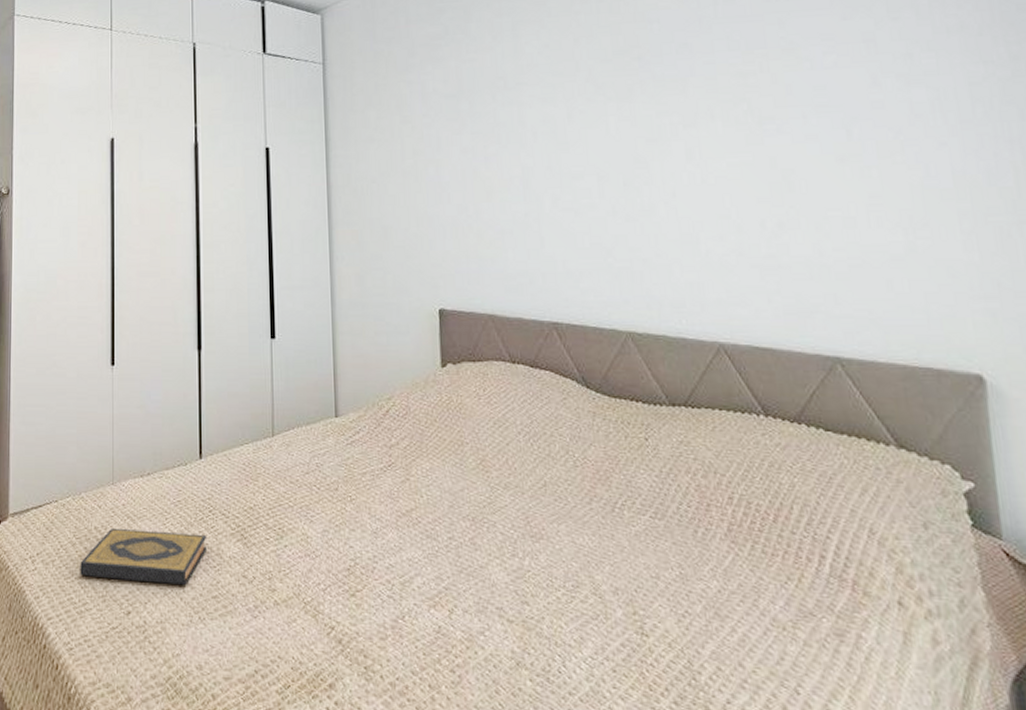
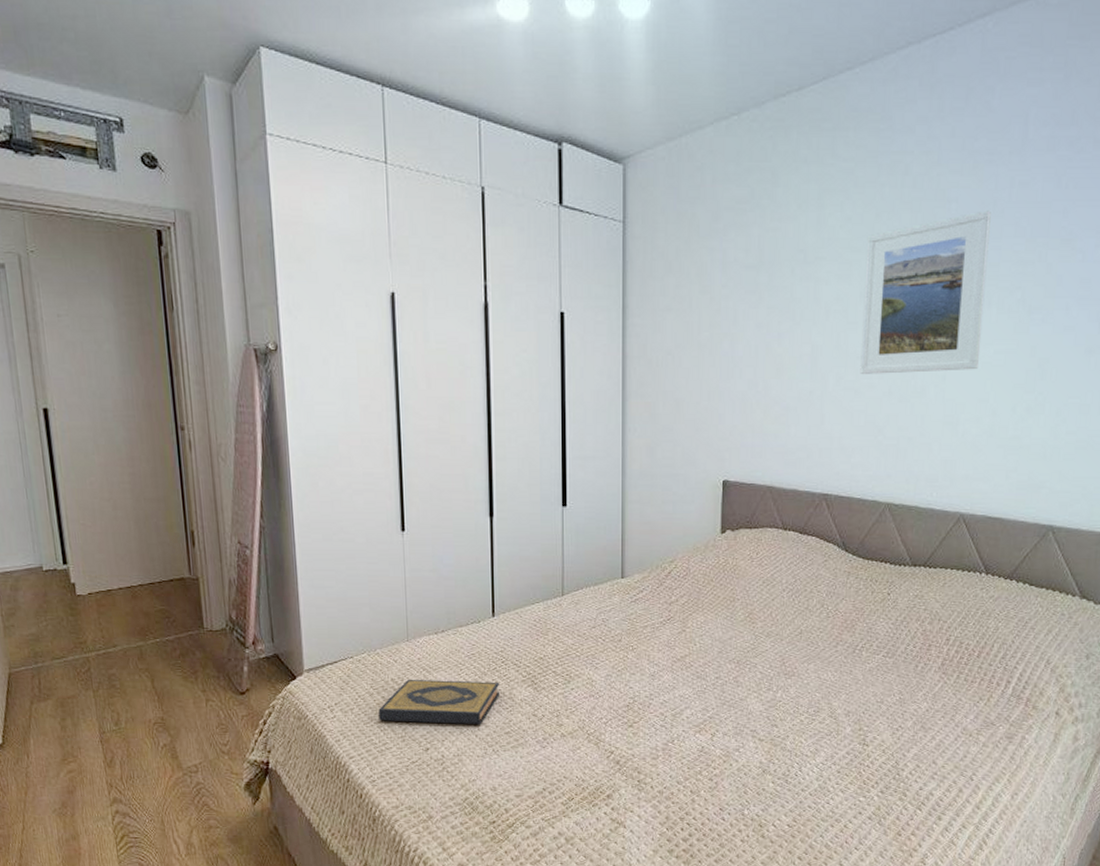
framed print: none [569,28,711,194] -> present [860,210,991,374]

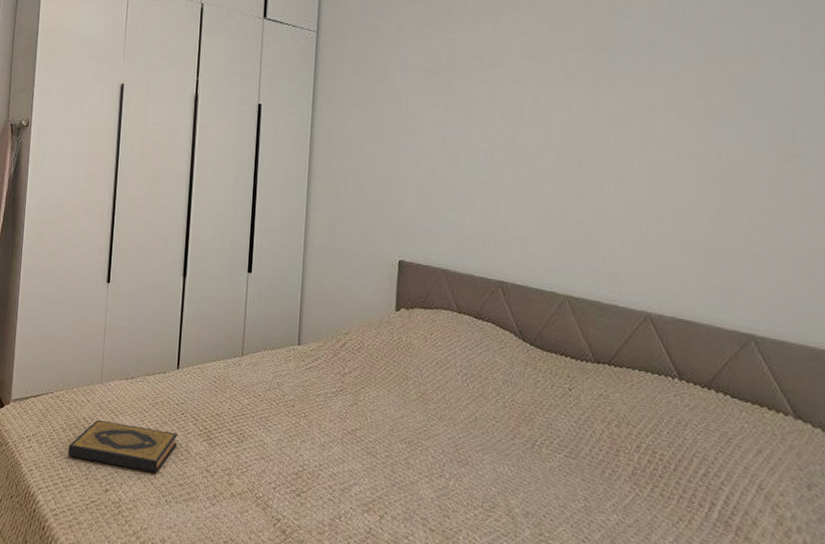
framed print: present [860,210,991,374] -> none [536,26,666,172]

